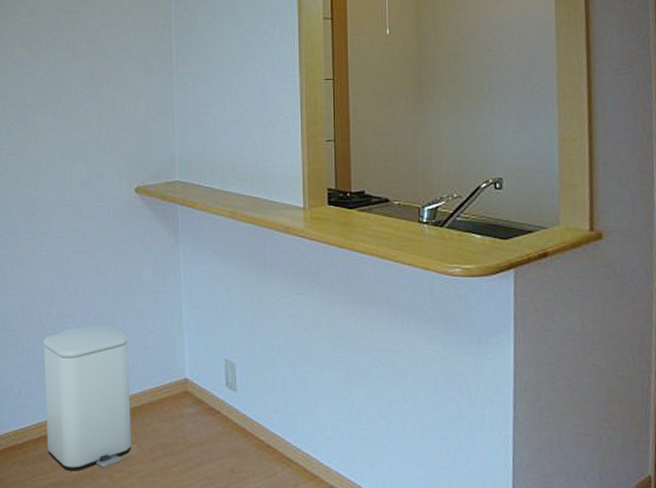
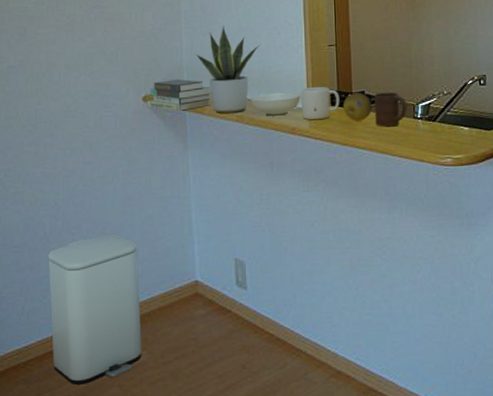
books: none [139,172,204,204] -> present [147,79,212,111]
potted plant: none [188,117,255,208] -> present [196,25,261,113]
bowl: none [242,189,296,213] -> present [249,92,301,116]
mug: none [295,184,338,220] -> present [300,86,340,120]
fruit: none [340,191,372,223] -> present [342,92,371,121]
cup: none [375,193,412,231] -> present [374,92,407,127]

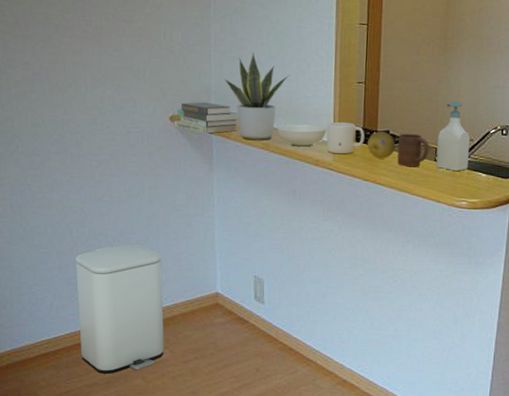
soap bottle: none [415,54,449,128] -> present [437,100,470,172]

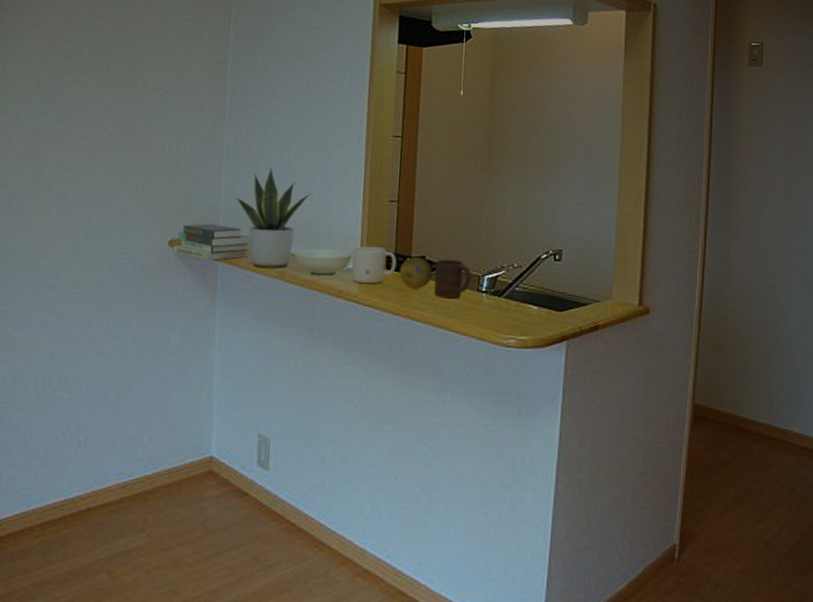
pedal bin: present [75,244,164,374] -> none [31,395,146,568]
soap bottle: present [437,100,470,172] -> none [480,221,518,304]

